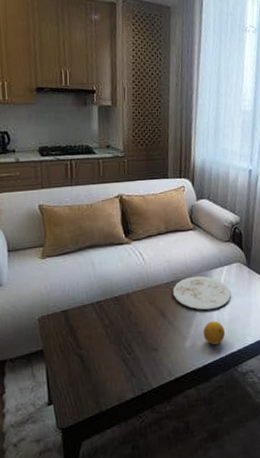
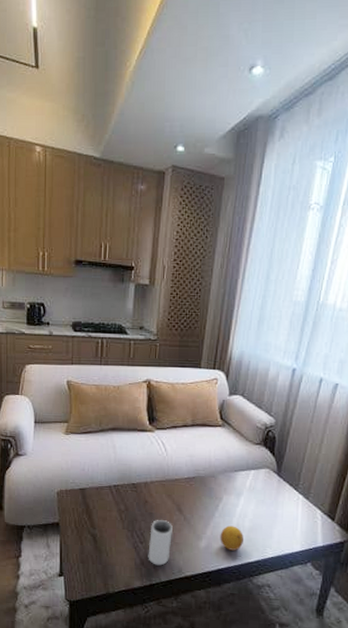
mug: none [136,327,159,374] -> present [148,520,173,566]
plate: present [172,276,231,310] -> none [192,475,255,514]

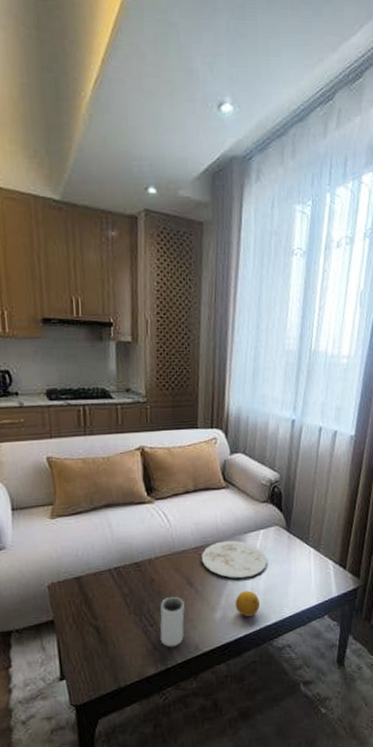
plate: none [192,475,255,514] -> present [201,540,267,579]

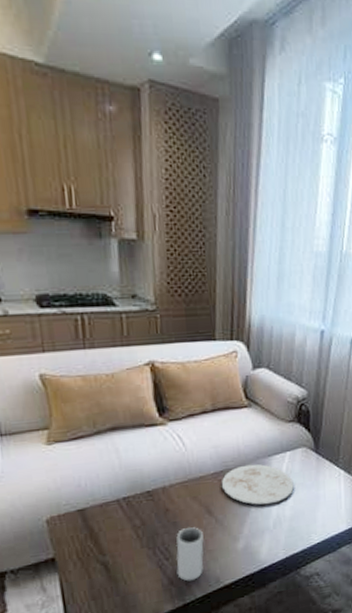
fruit: present [235,590,260,617] -> none [259,517,286,546]

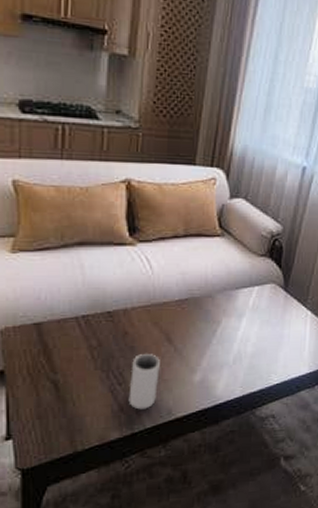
plate: present [221,464,294,505] -> none [184,295,259,339]

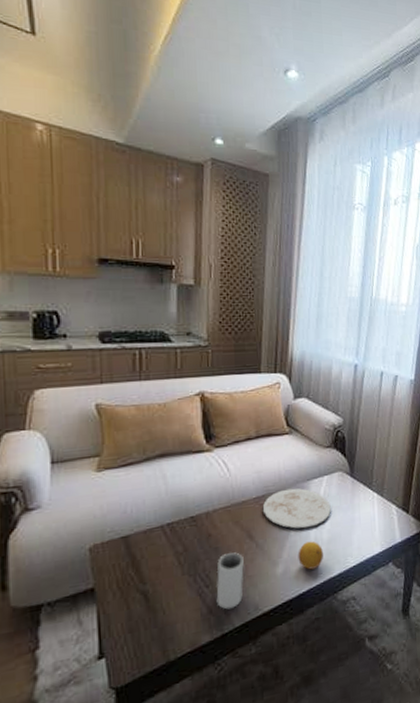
plate: none [184,295,259,339] -> present [262,488,331,529]
fruit: none [218,352,245,382] -> present [298,541,323,570]

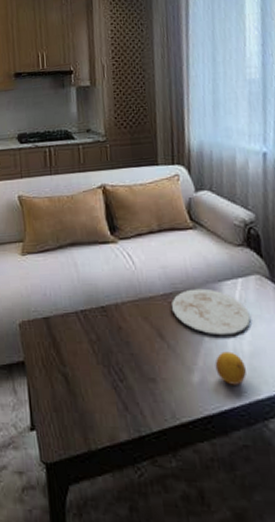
mug: present [216,552,244,610] -> none [129,350,158,411]

